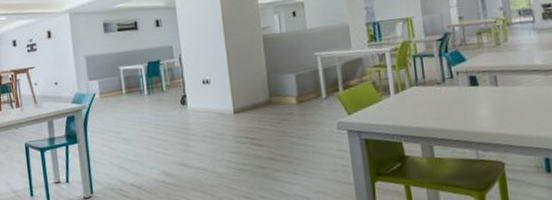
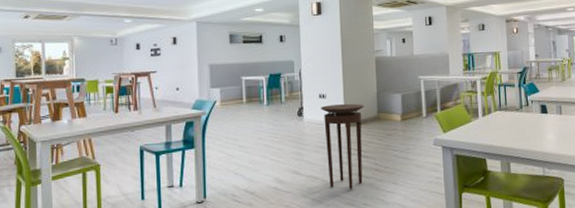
stool: none [205,87,258,182] -> present [321,104,364,190]

